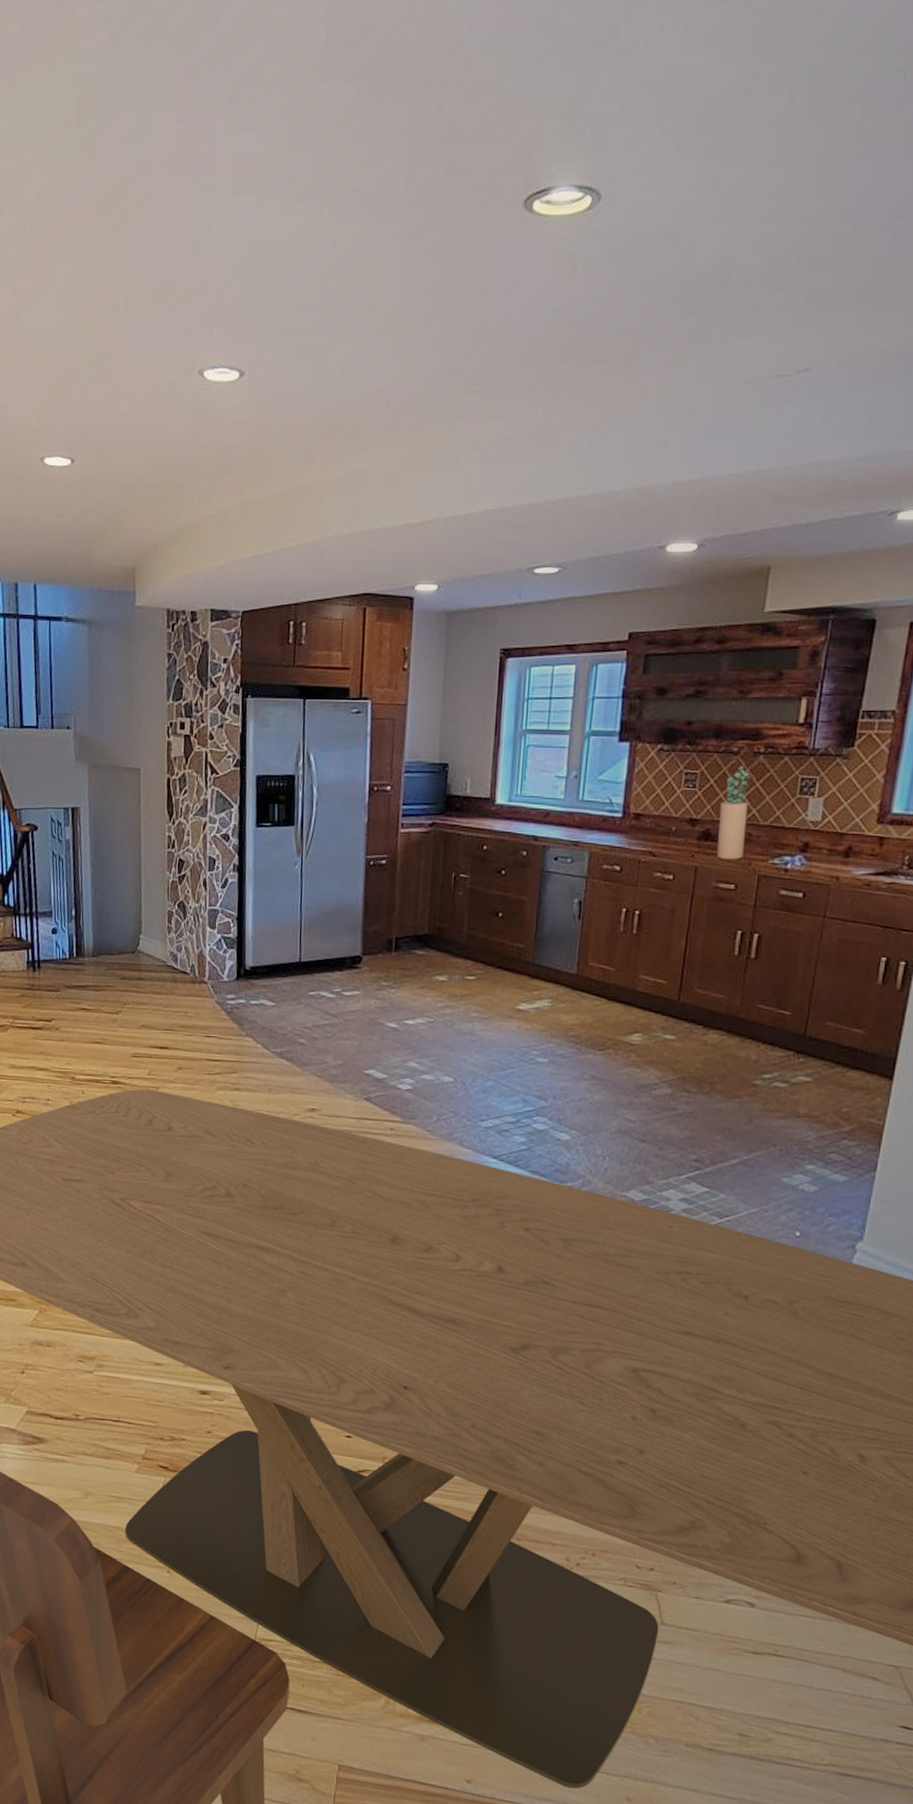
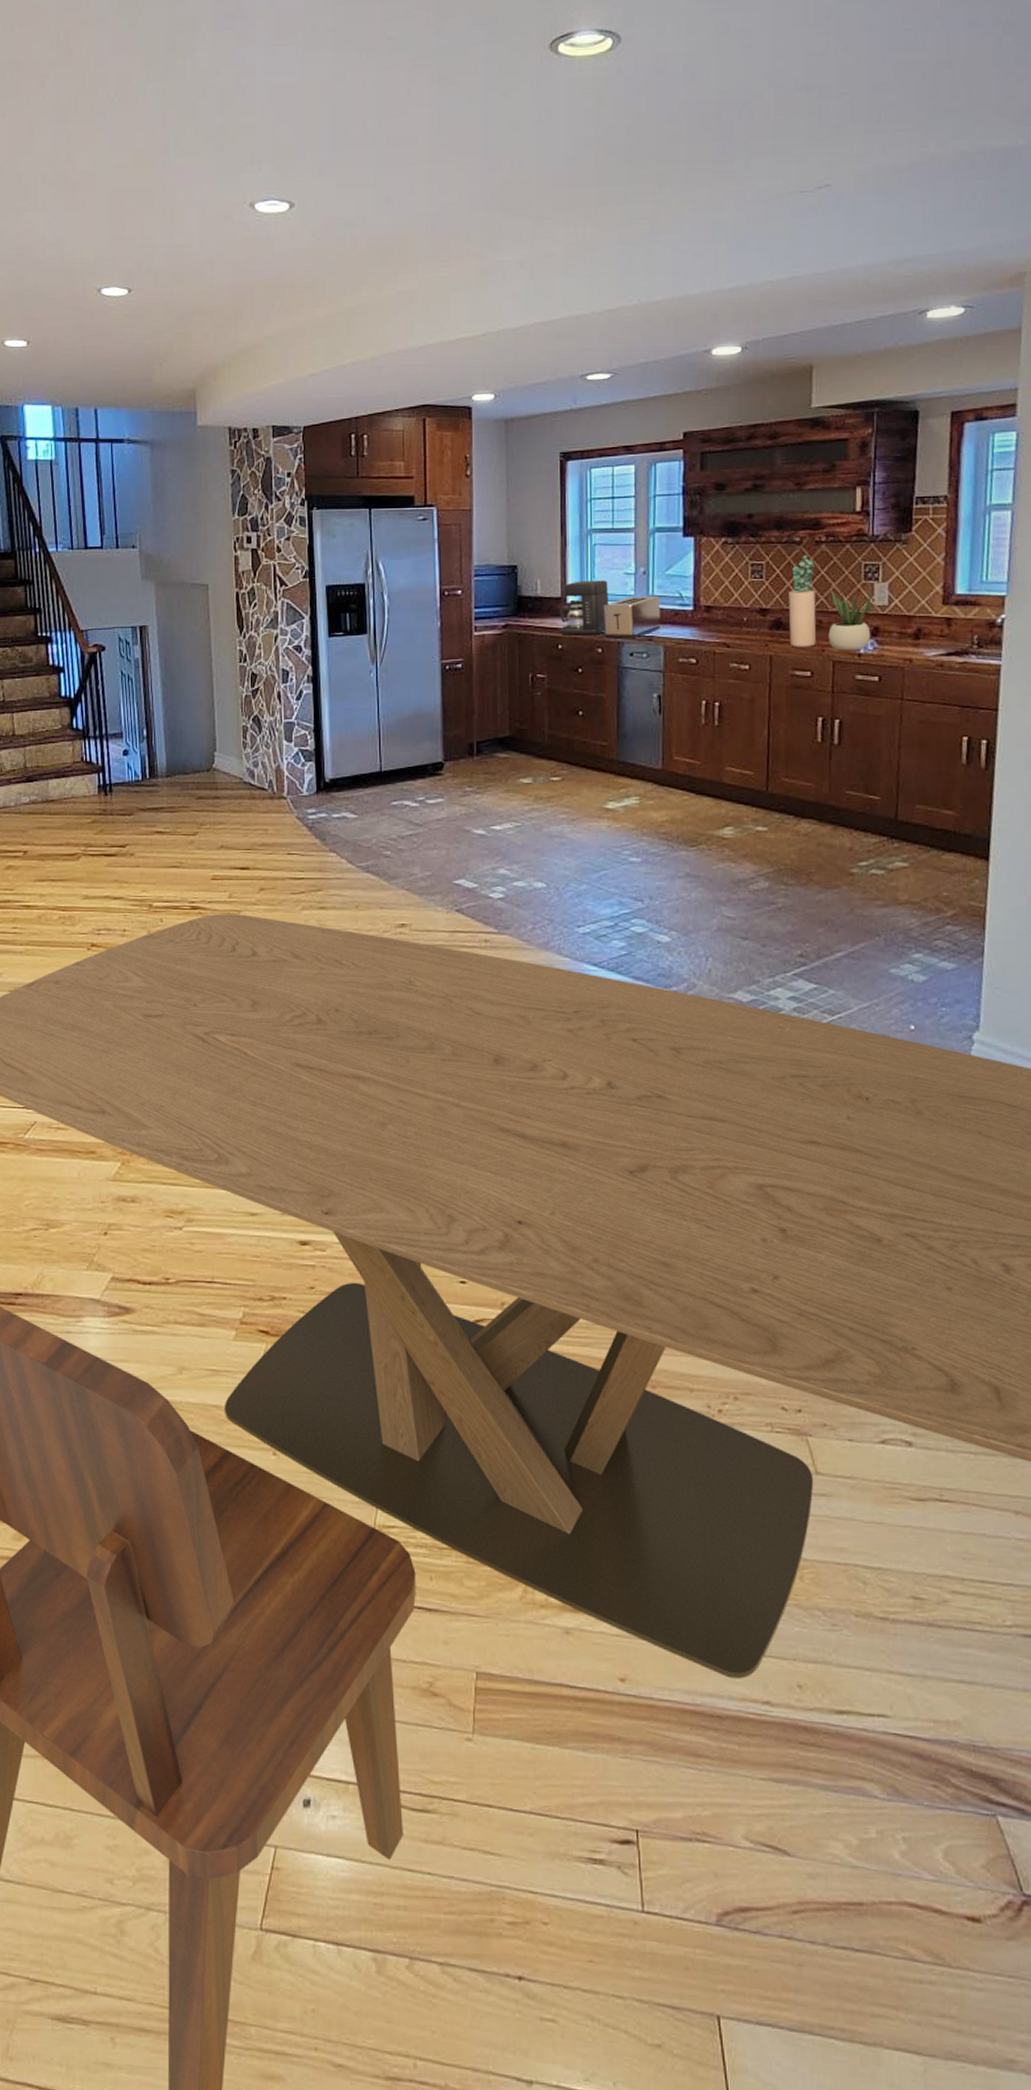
coffee maker: none [486,782,539,838] -> present [560,580,609,635]
toaster: none [529,800,589,843] -> present [602,595,660,639]
potted plant: none [756,802,808,869] -> present [828,589,876,654]

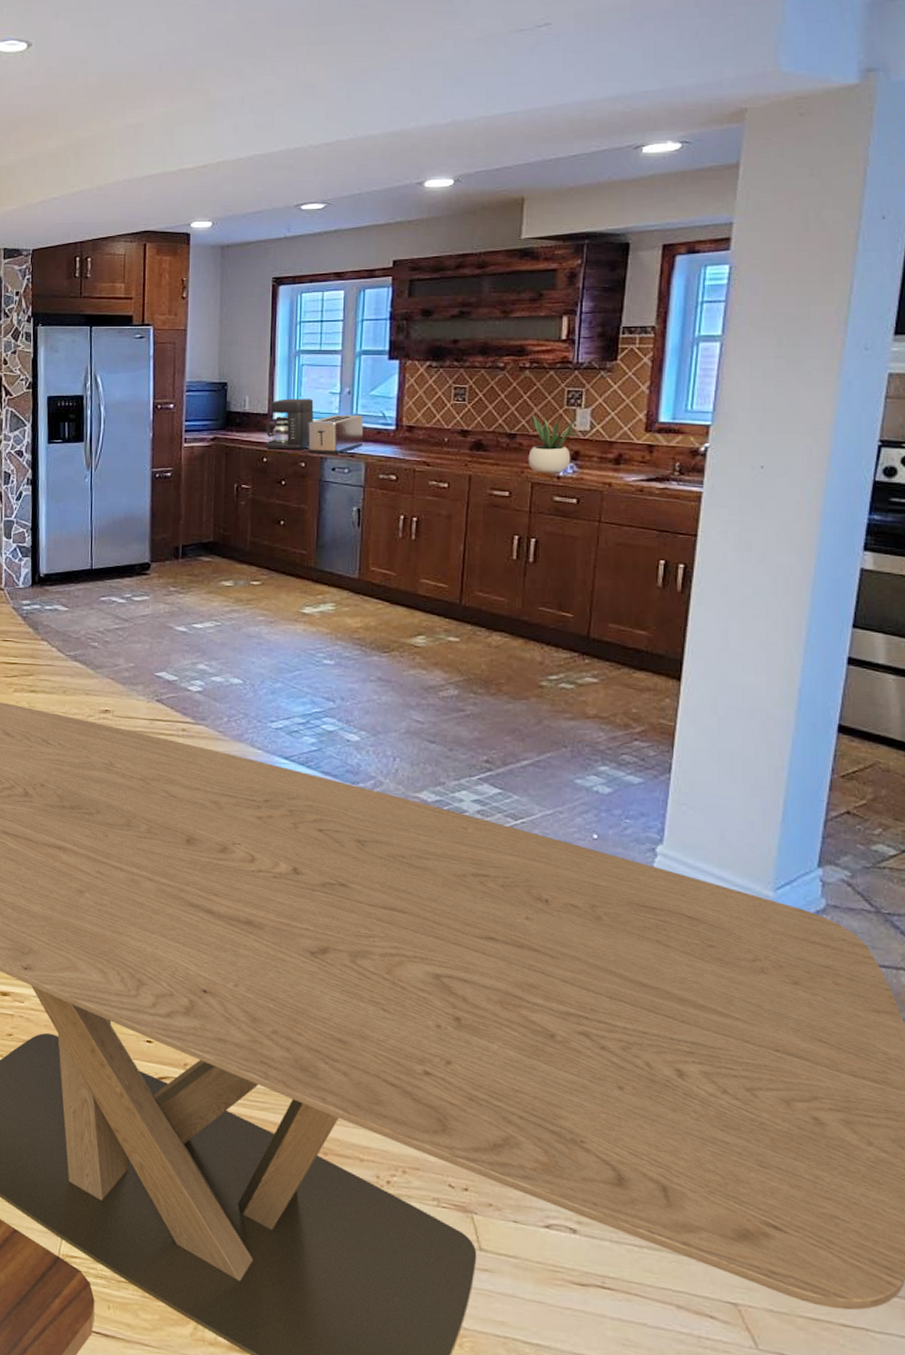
vase: present [789,550,817,649] -> none [489,375,517,470]

